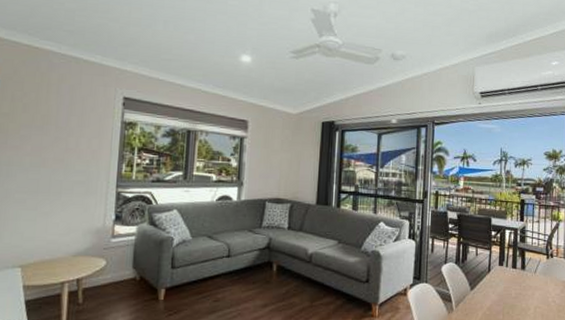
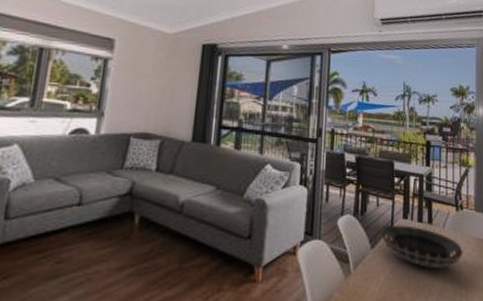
decorative bowl: none [479,270,553,307] -> present [380,224,464,269]

